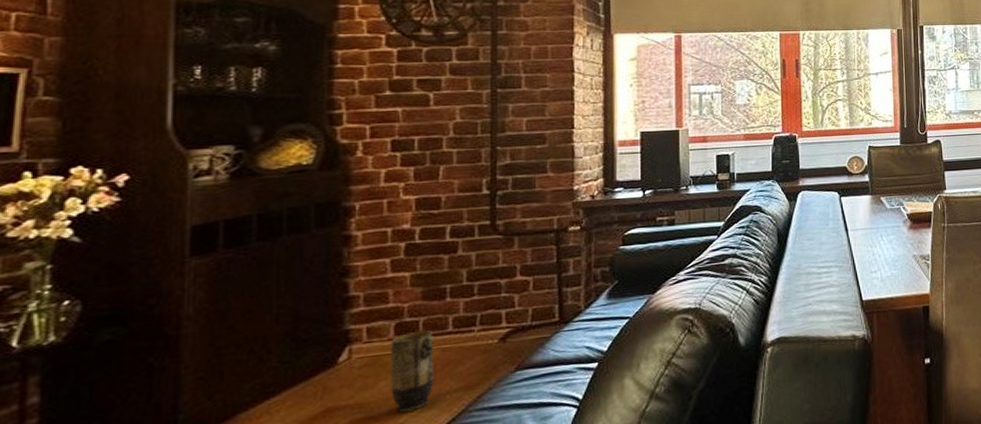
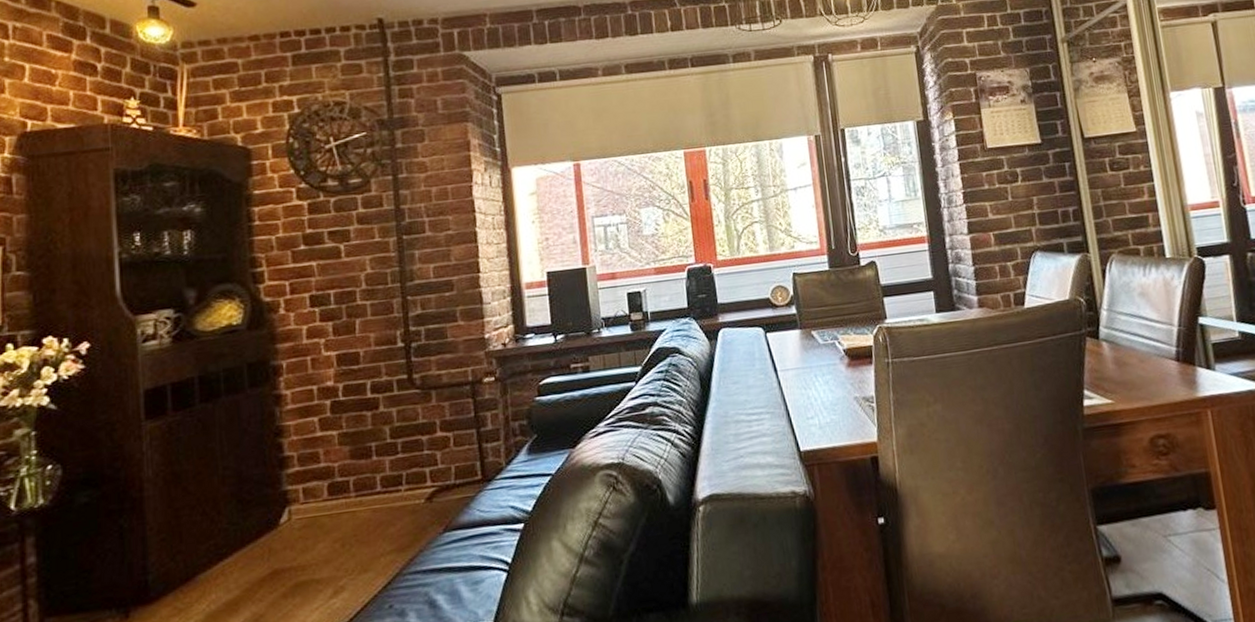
vase: present [389,330,434,412] -> none [325,489,368,575]

